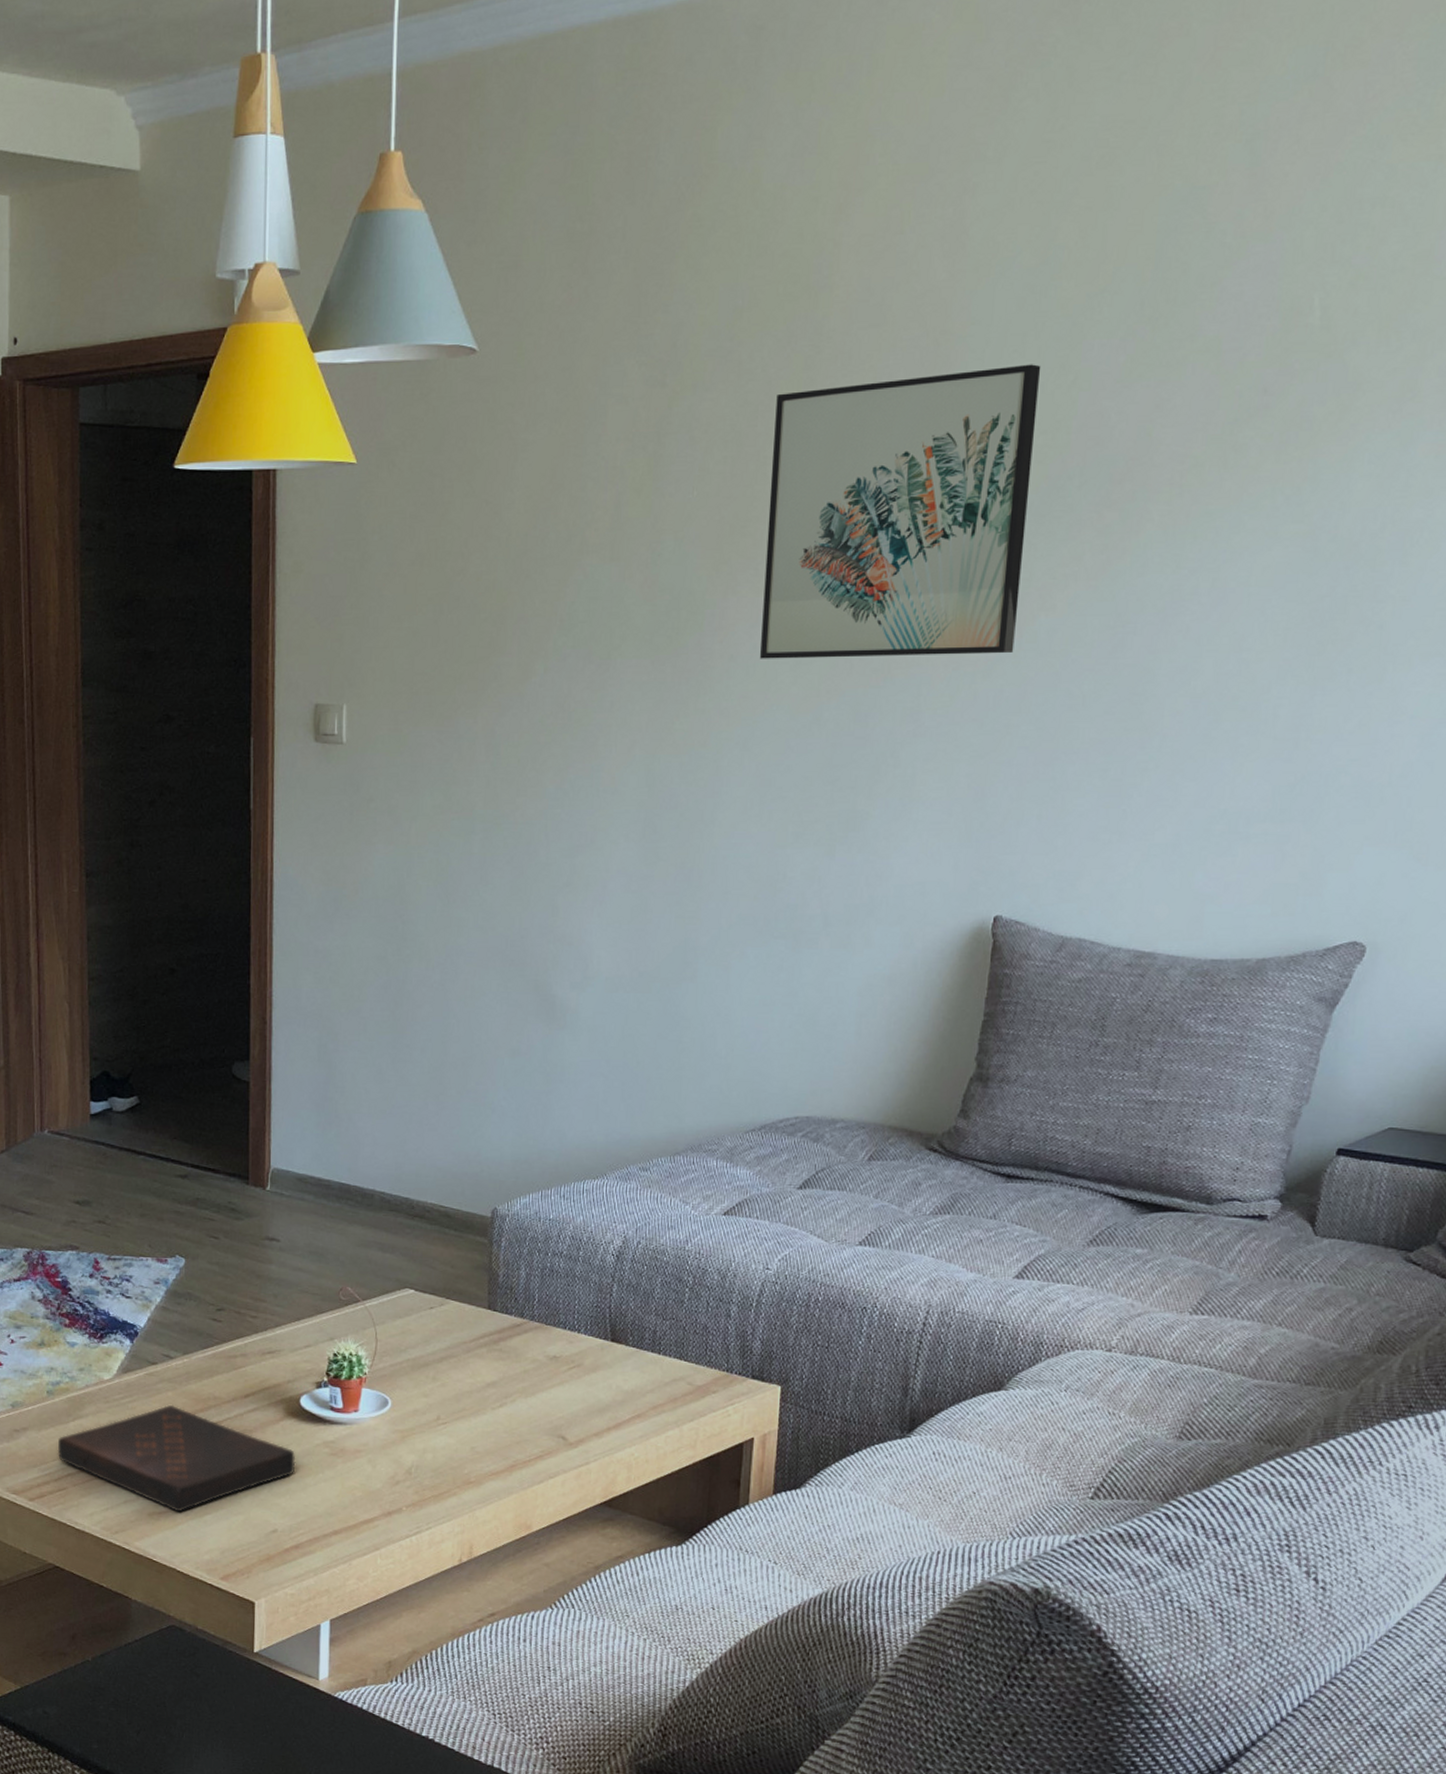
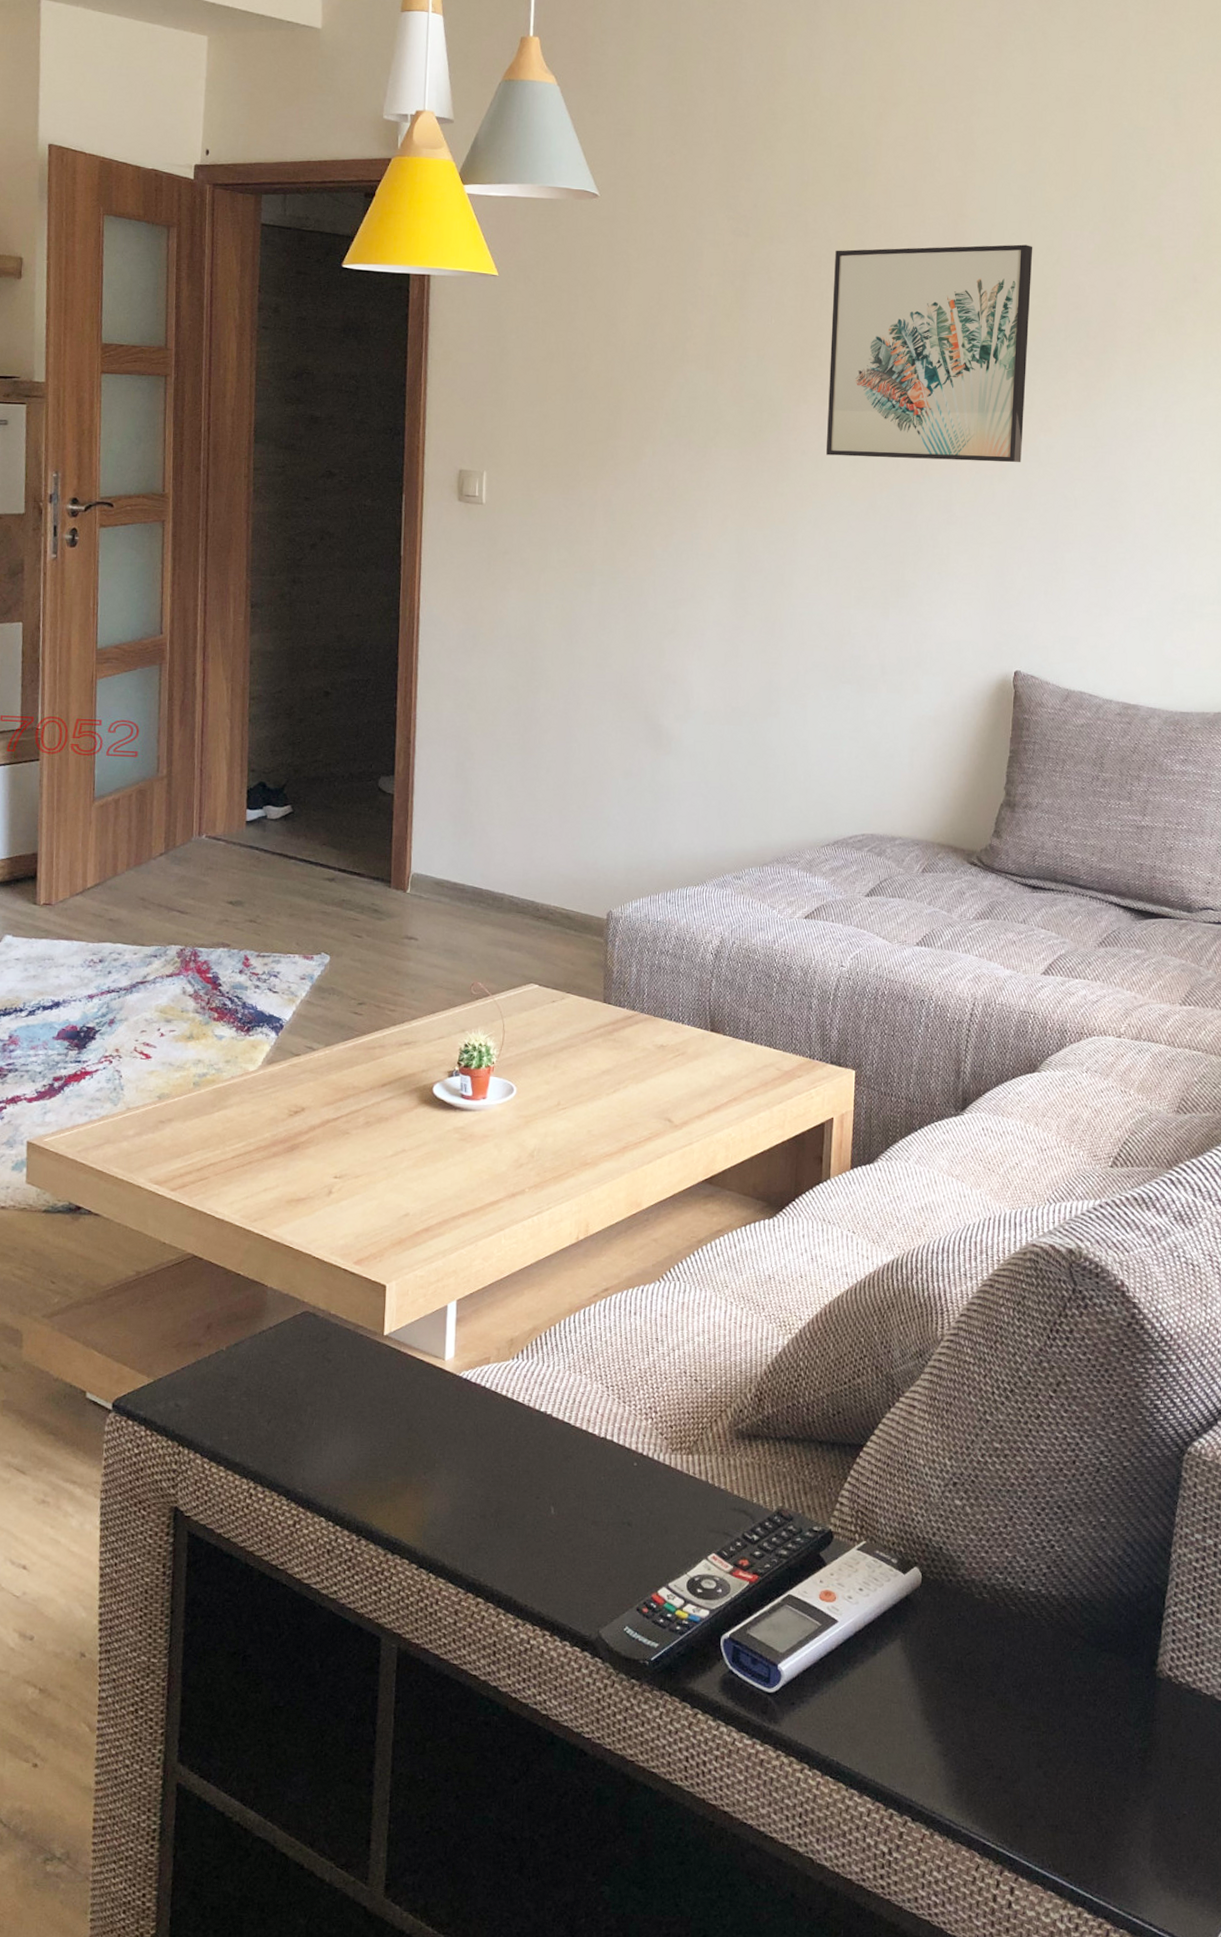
book: present [57,1404,296,1512] -> none [201,1094,428,1199]

